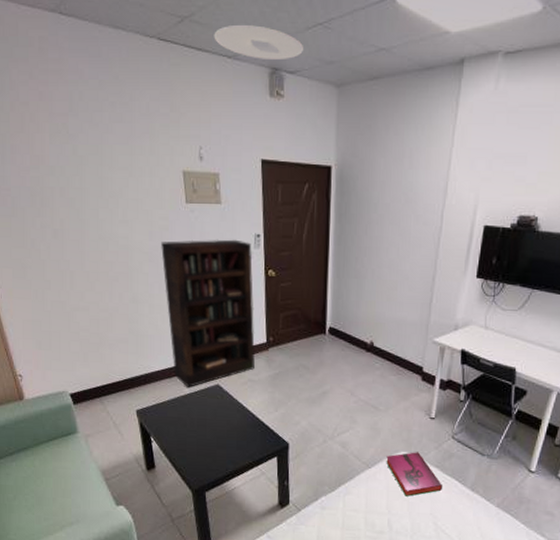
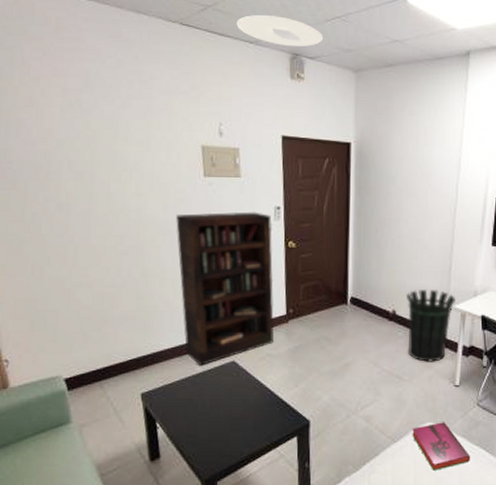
waste bin: none [384,322,435,394] -> present [405,290,455,362]

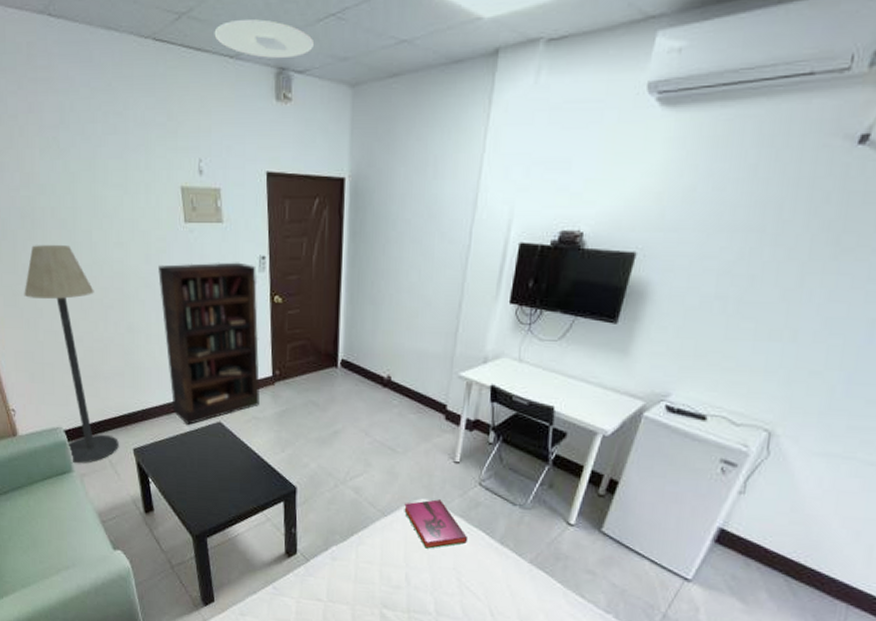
floor lamp: none [31,195,125,414] -> present [24,245,119,464]
waste bin: present [405,290,455,362] -> none [403,353,461,435]

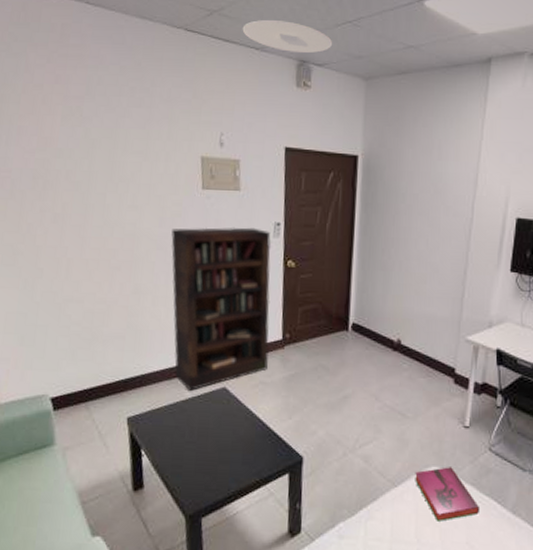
floor lamp: present [24,245,119,464] -> none [25,205,111,436]

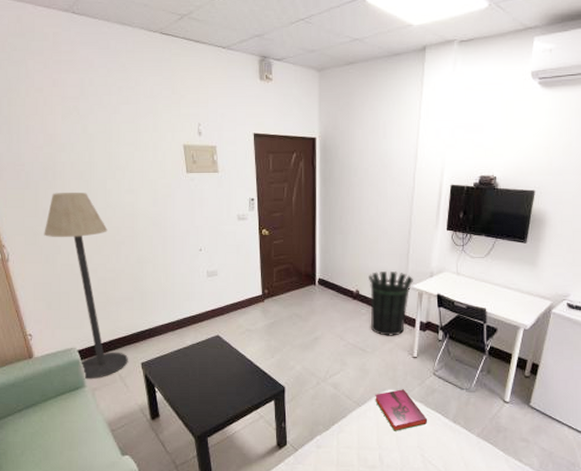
floor lamp: none [25,205,111,436] -> present [44,193,128,380]
bookcase: present [171,227,271,391] -> none [164,203,251,339]
ceiling light: present [242,20,333,54] -> none [210,21,289,50]
waste bin: none [412,318,468,399] -> present [368,272,413,336]

